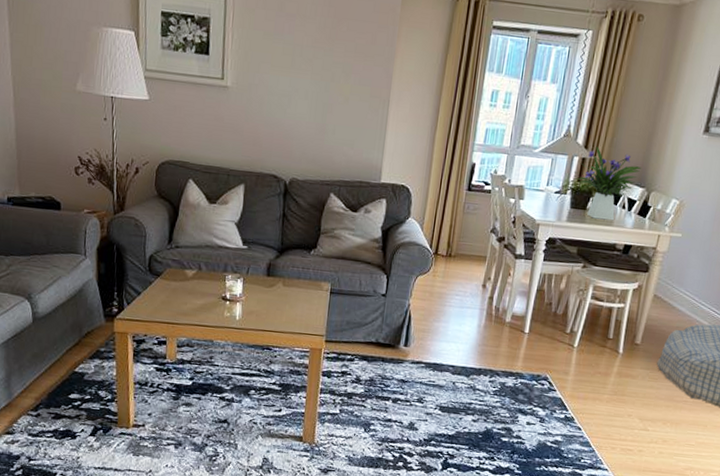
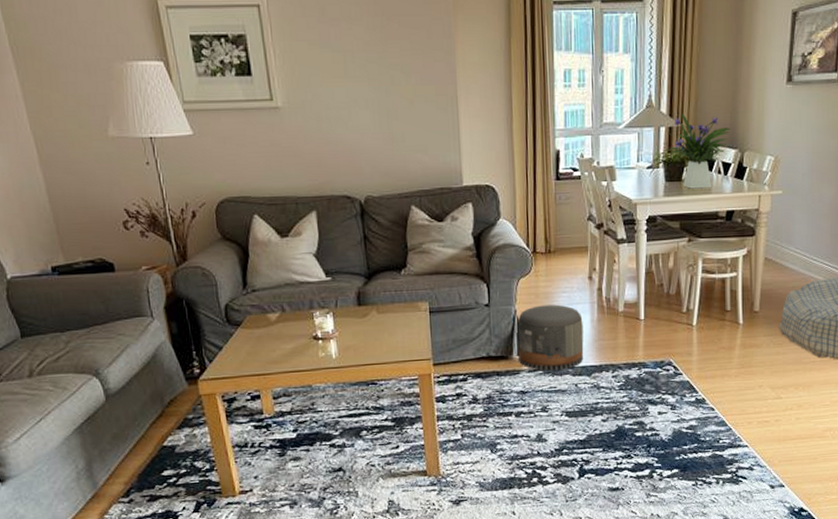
pouf: none [404,303,471,367] -> present [517,304,584,371]

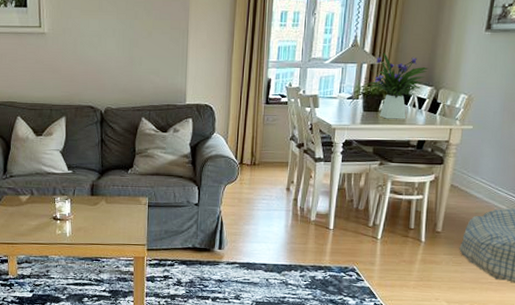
pouf: present [517,304,584,371] -> none [219,209,278,266]

